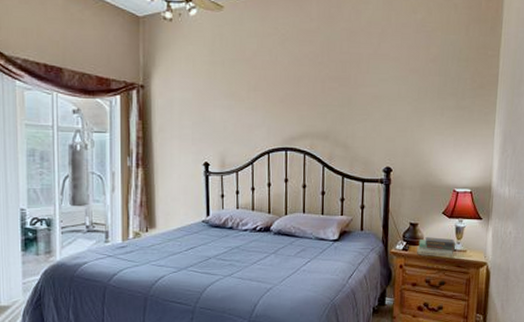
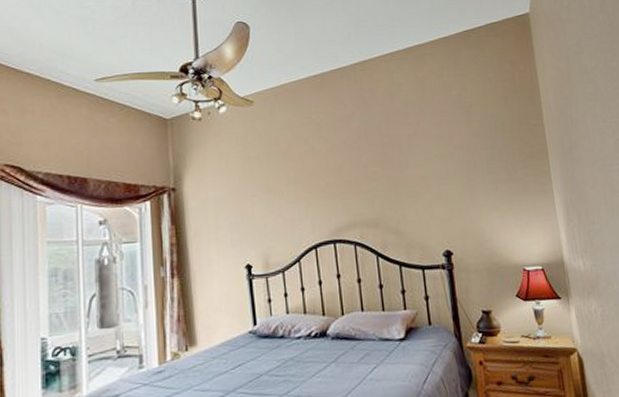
books: present [416,237,456,258] -> none [494,324,539,348]

